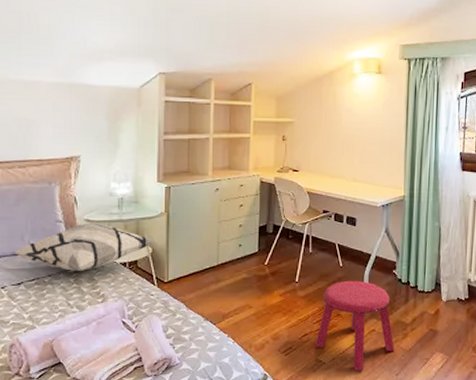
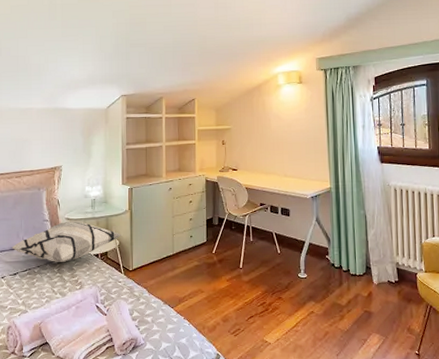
stool: present [315,280,395,371] -> none [260,265,334,351]

